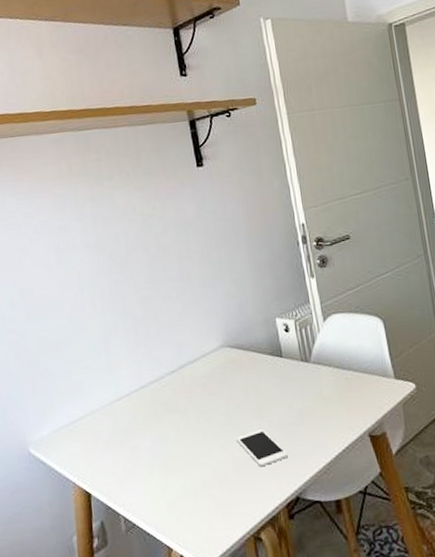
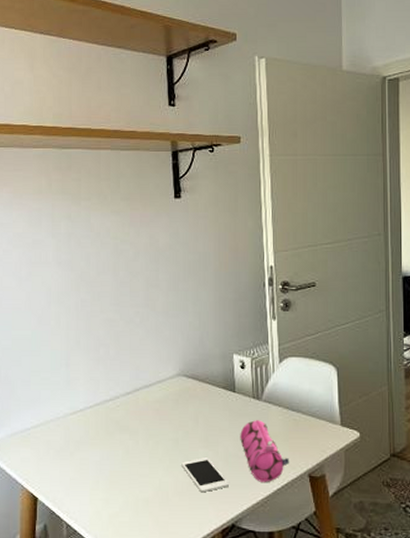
pencil case: none [293,383,347,449] -> present [240,420,289,483]

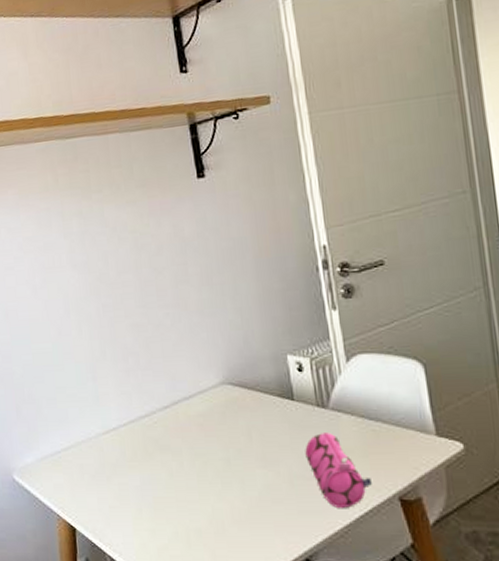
cell phone: present [181,457,230,493] -> none [236,479,299,522]

